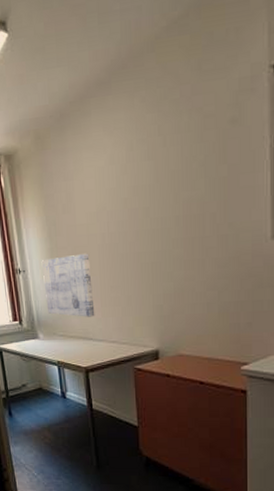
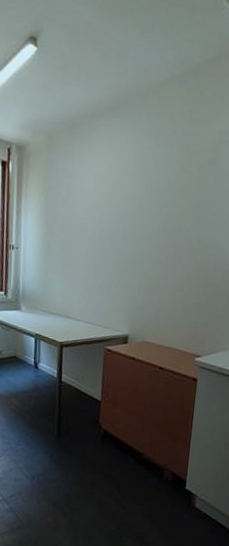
wall art: present [41,253,95,317] -> none [33,241,80,298]

